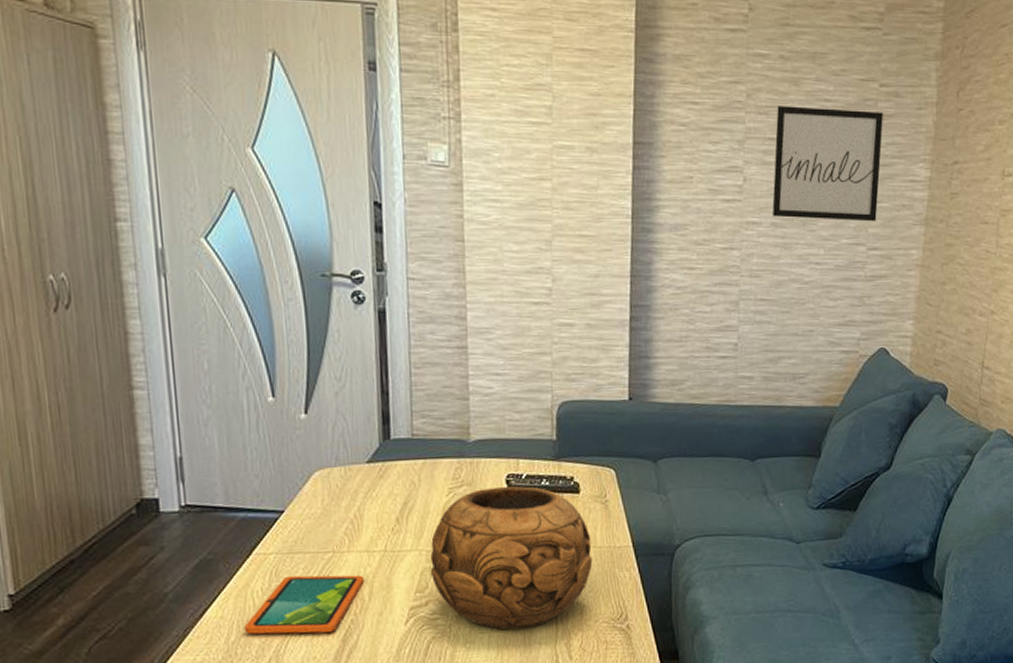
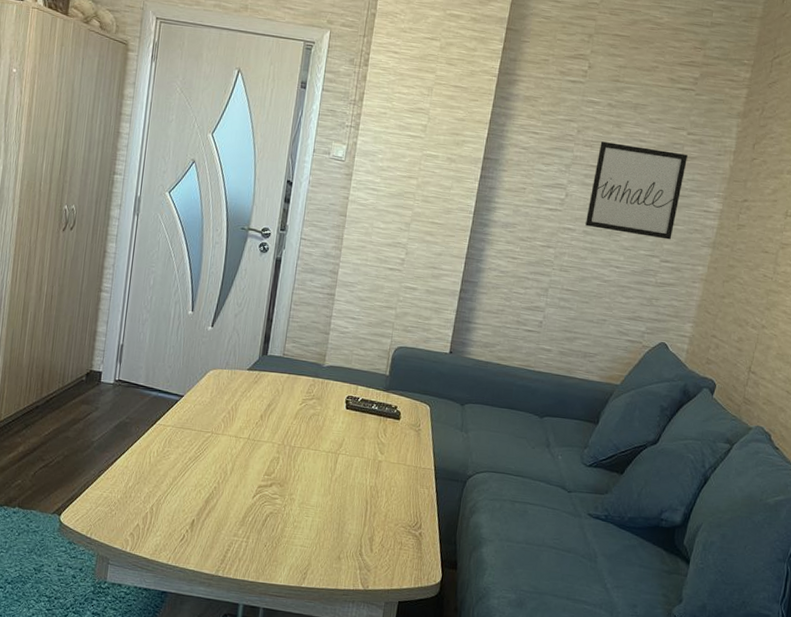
tablet: present [244,575,365,634] -> none [139,444,230,493]
decorative bowl: present [430,486,593,630] -> none [278,404,403,520]

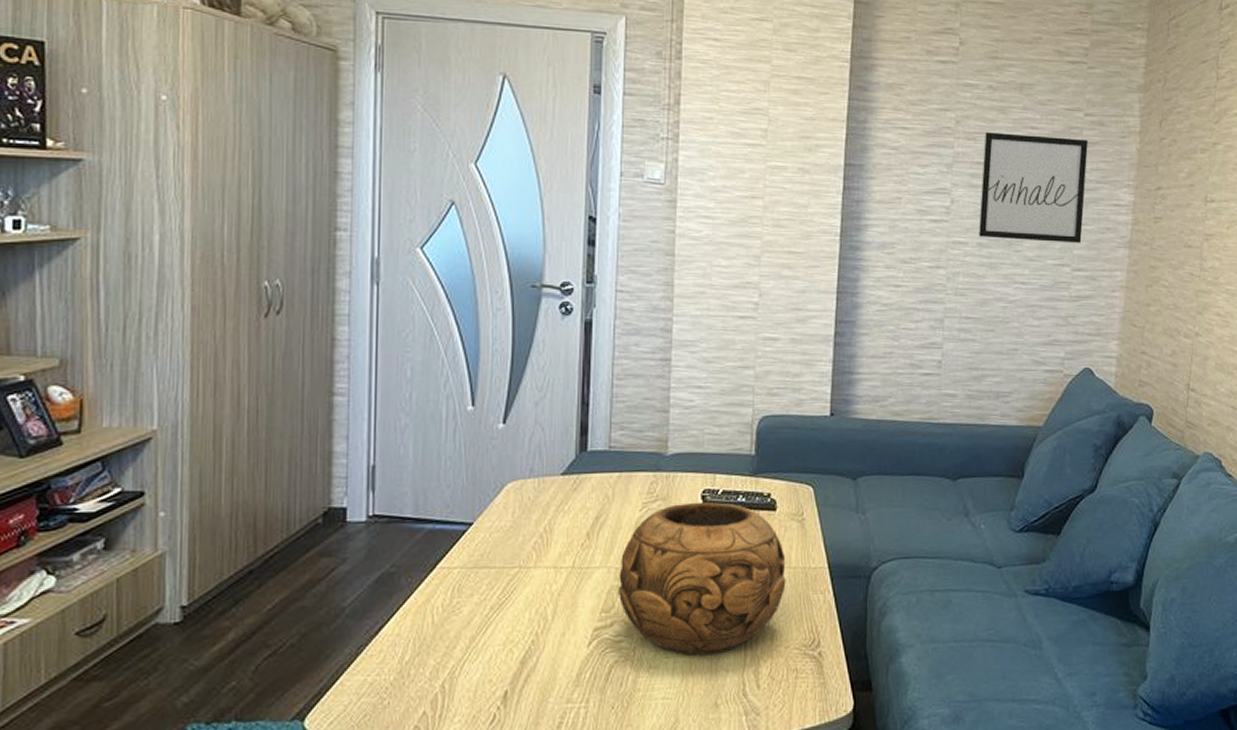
decorative bowl: none [278,404,403,520] -> present [617,501,786,655]

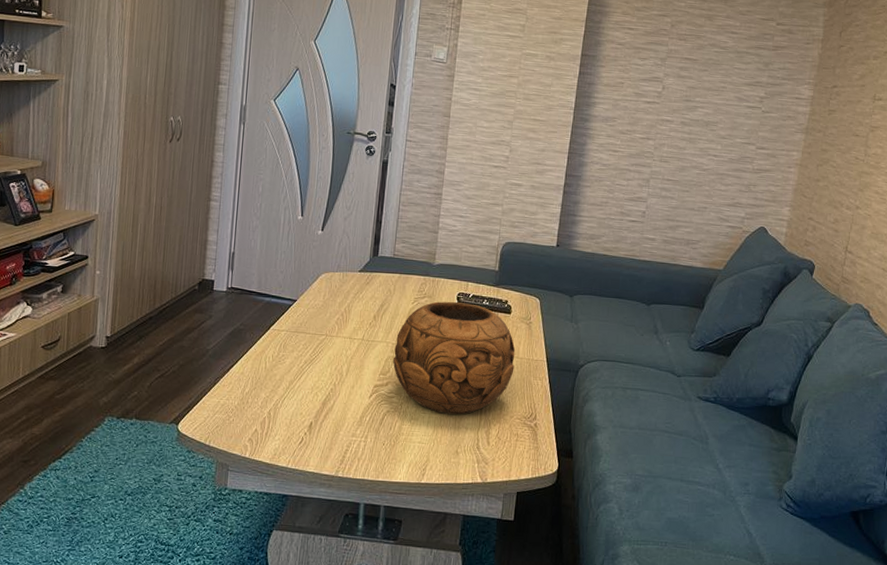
wall art: present [979,132,1088,243] -> none [683,35,778,127]

